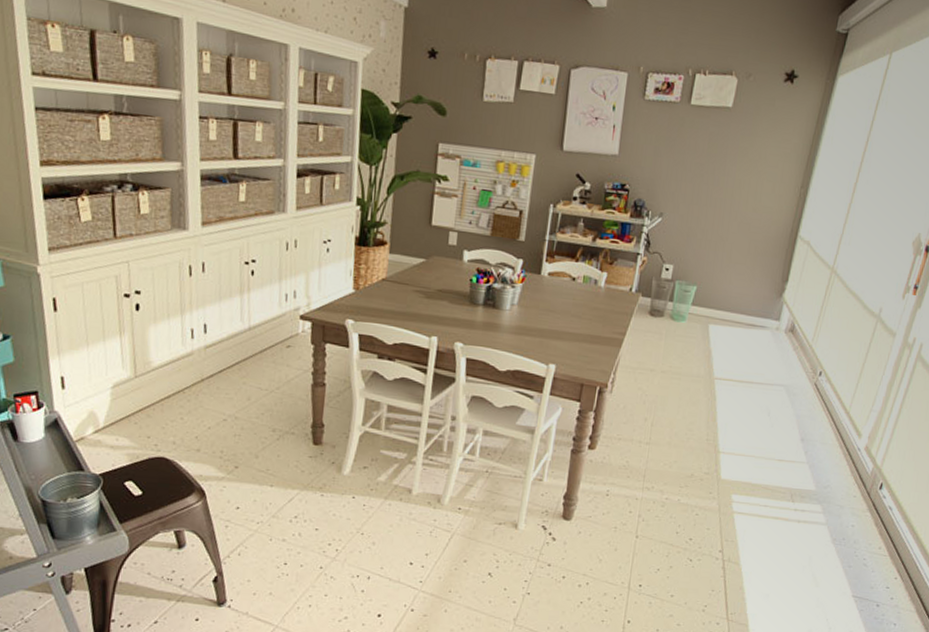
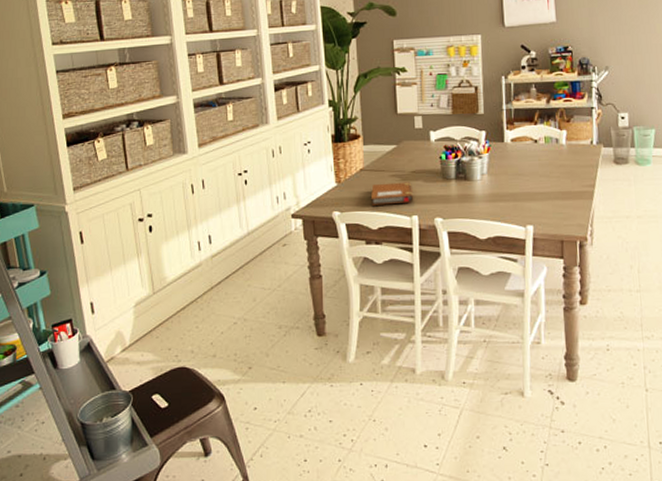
notebook: none [390,297,436,322] -> present [371,182,414,206]

